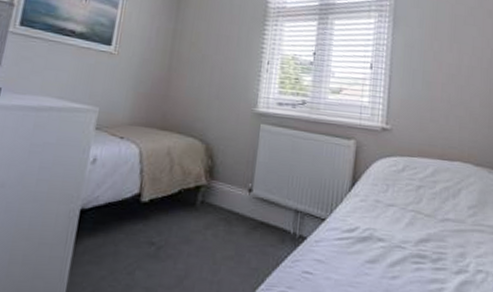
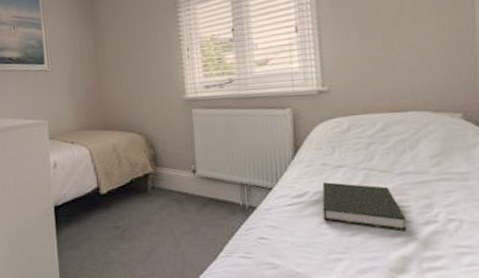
book: none [369,220,442,279] -> present [322,182,407,232]

